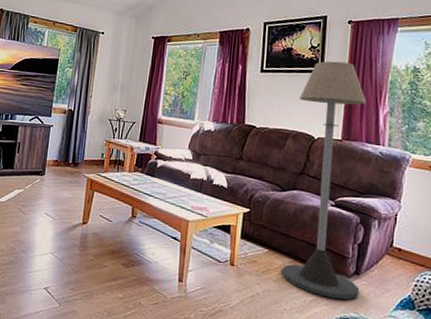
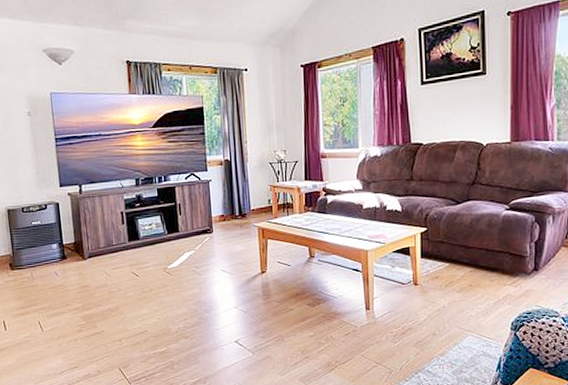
floor lamp: present [280,61,366,300] -> none [463,58,540,297]

